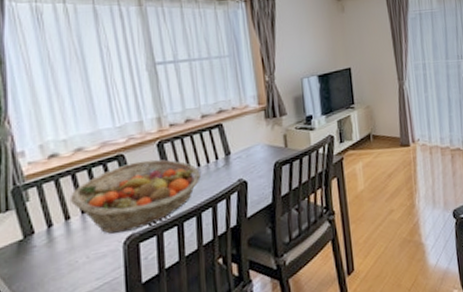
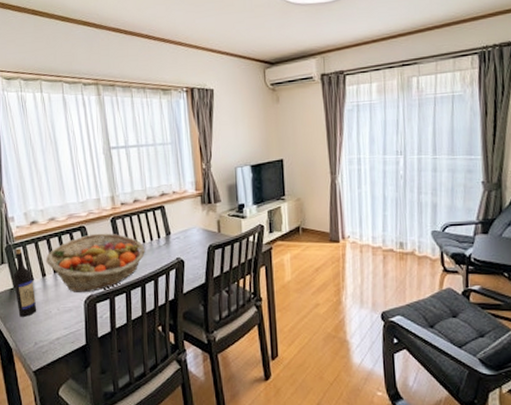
wine bottle: none [22,189,58,274] -> present [13,248,37,317]

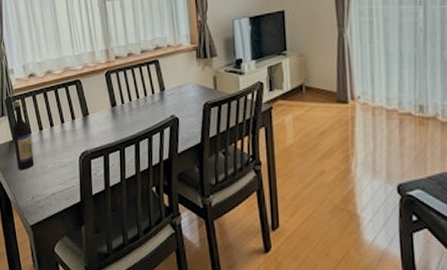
fruit basket: present [45,233,145,292] -> none [42,87,139,147]

